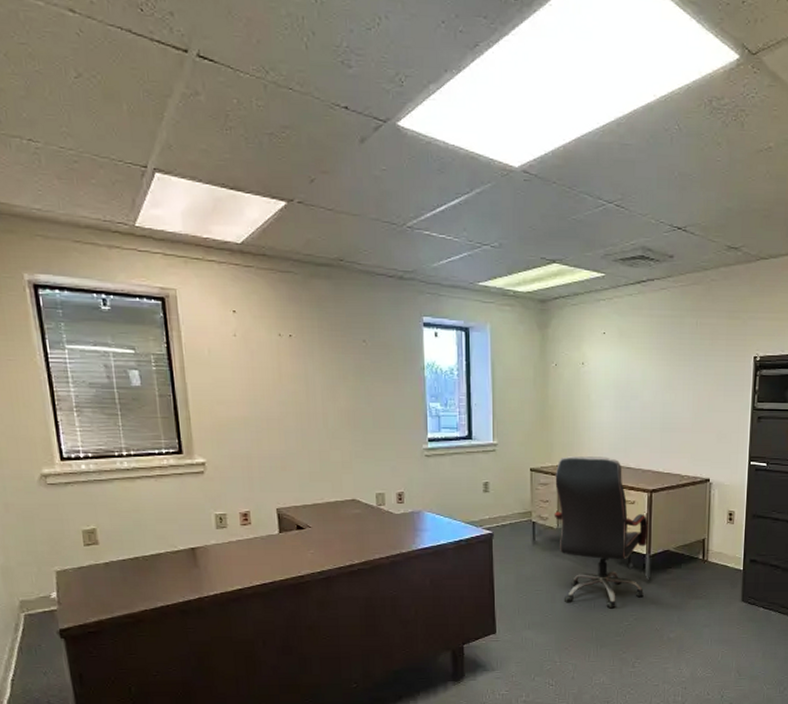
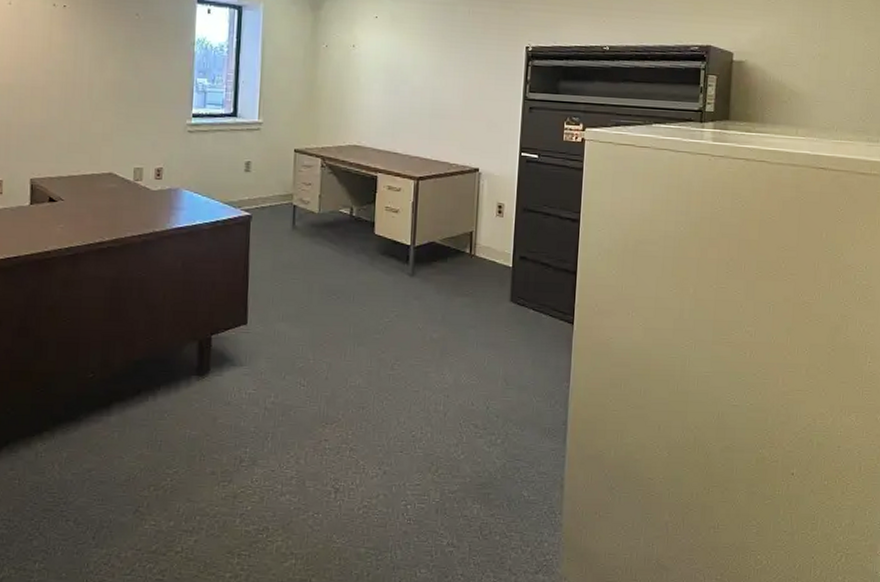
office chair: present [554,456,649,609] -> none [316,139,414,303]

